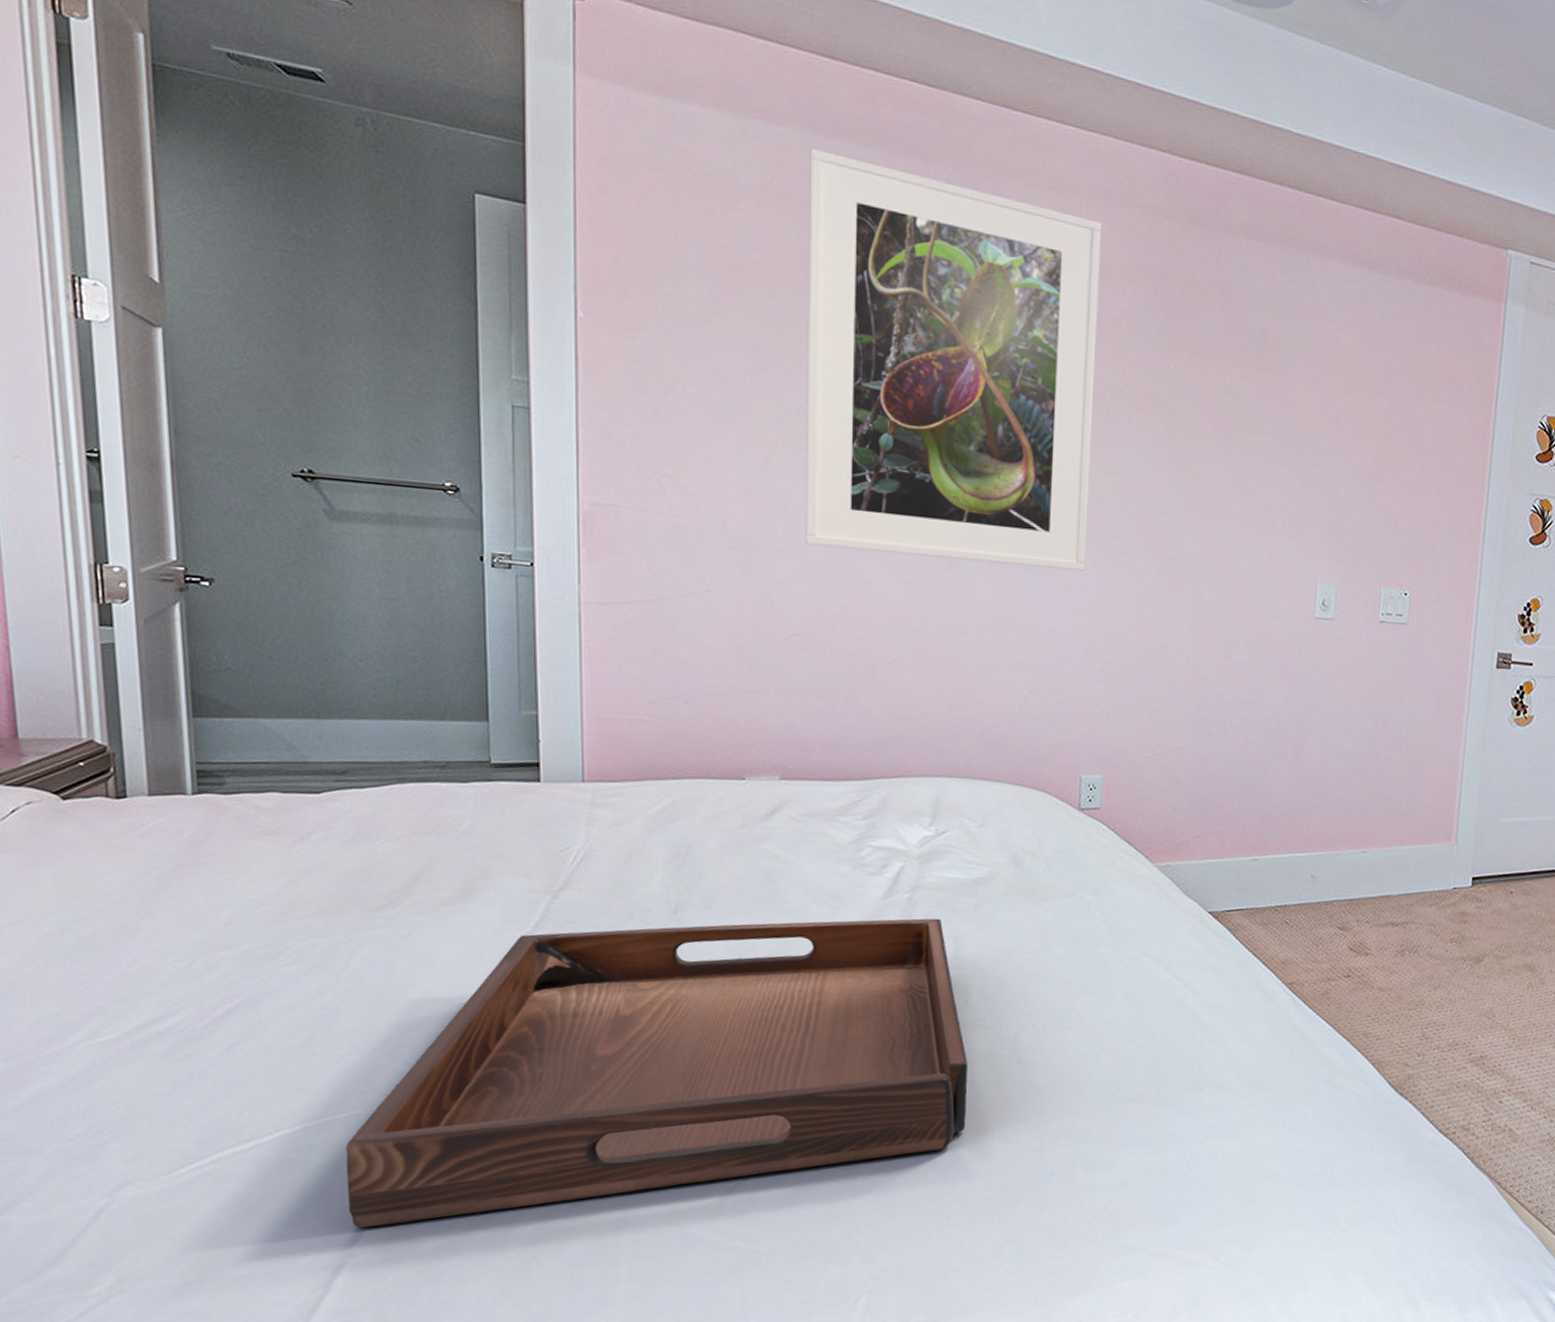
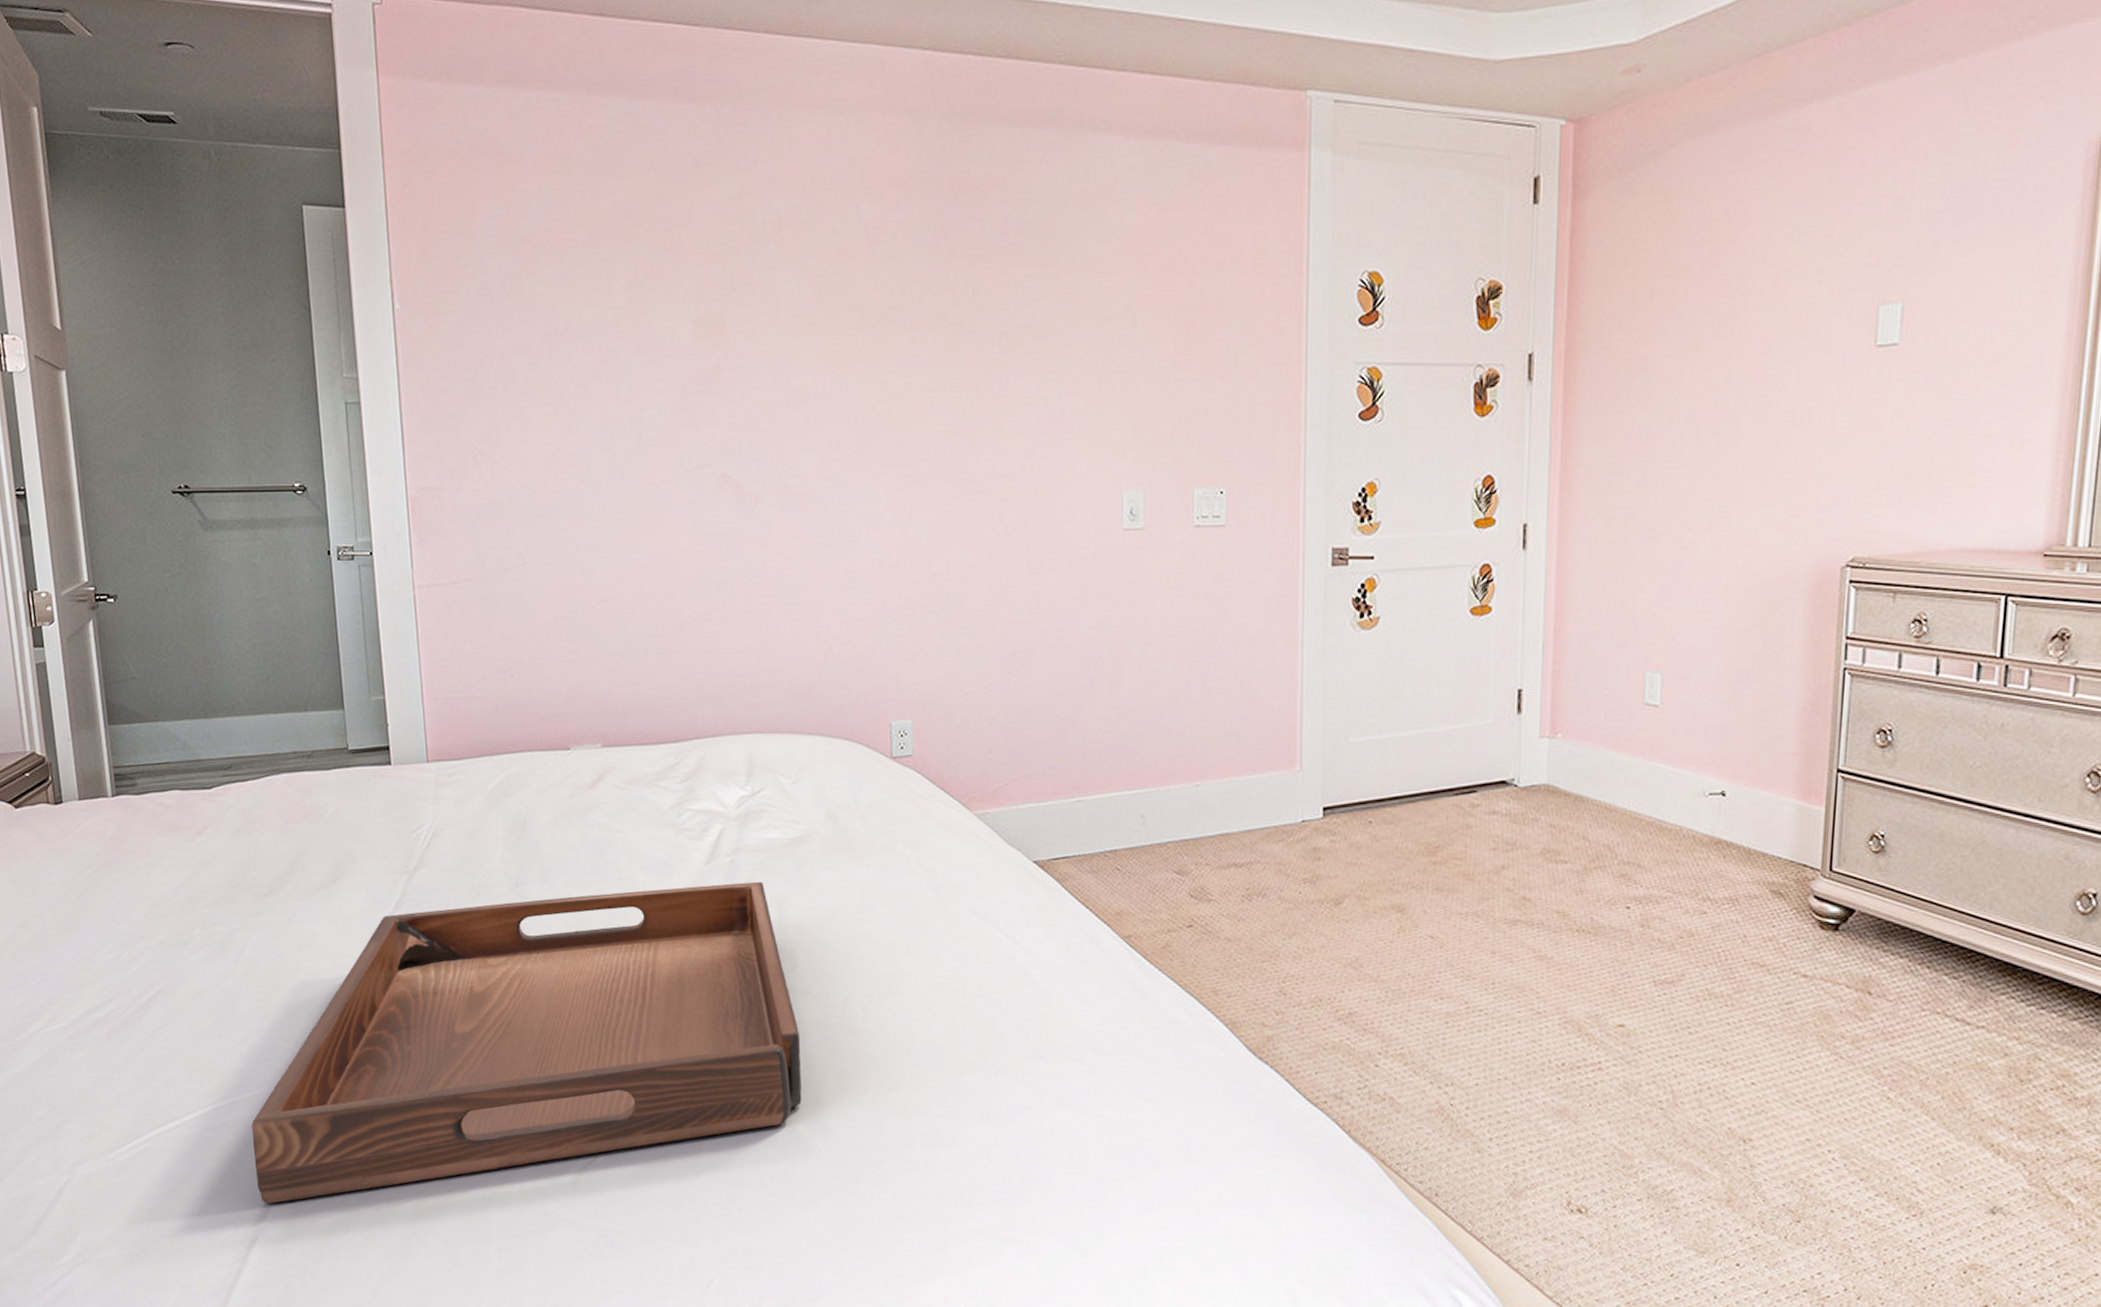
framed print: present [804,148,1101,572] -> none [587,108,880,508]

